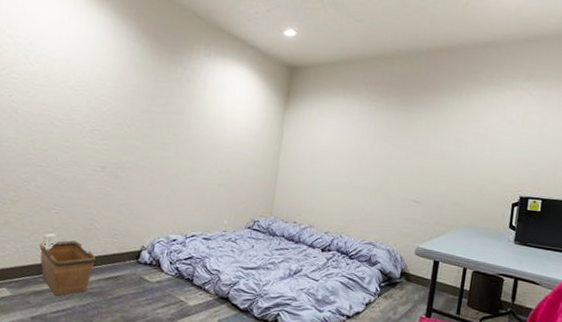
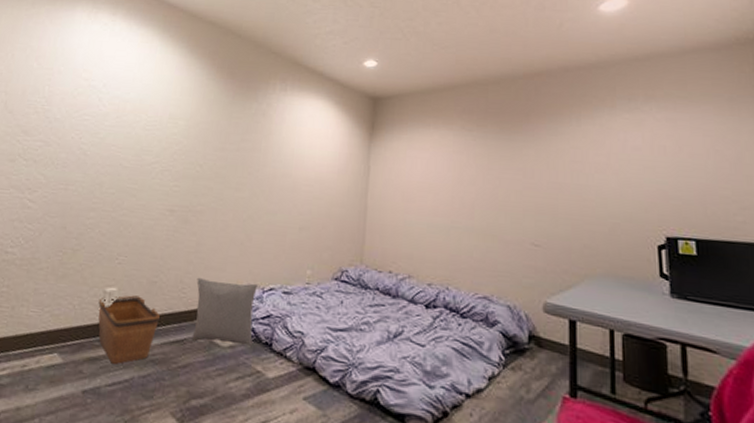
pillow: none [124,225,181,283] -> present [191,277,258,348]

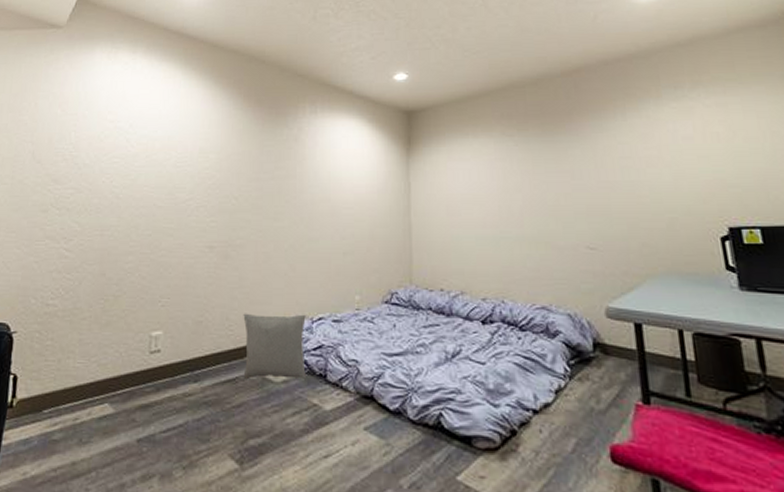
bicycle basket: present [98,295,160,364] -> none [145,337,209,409]

